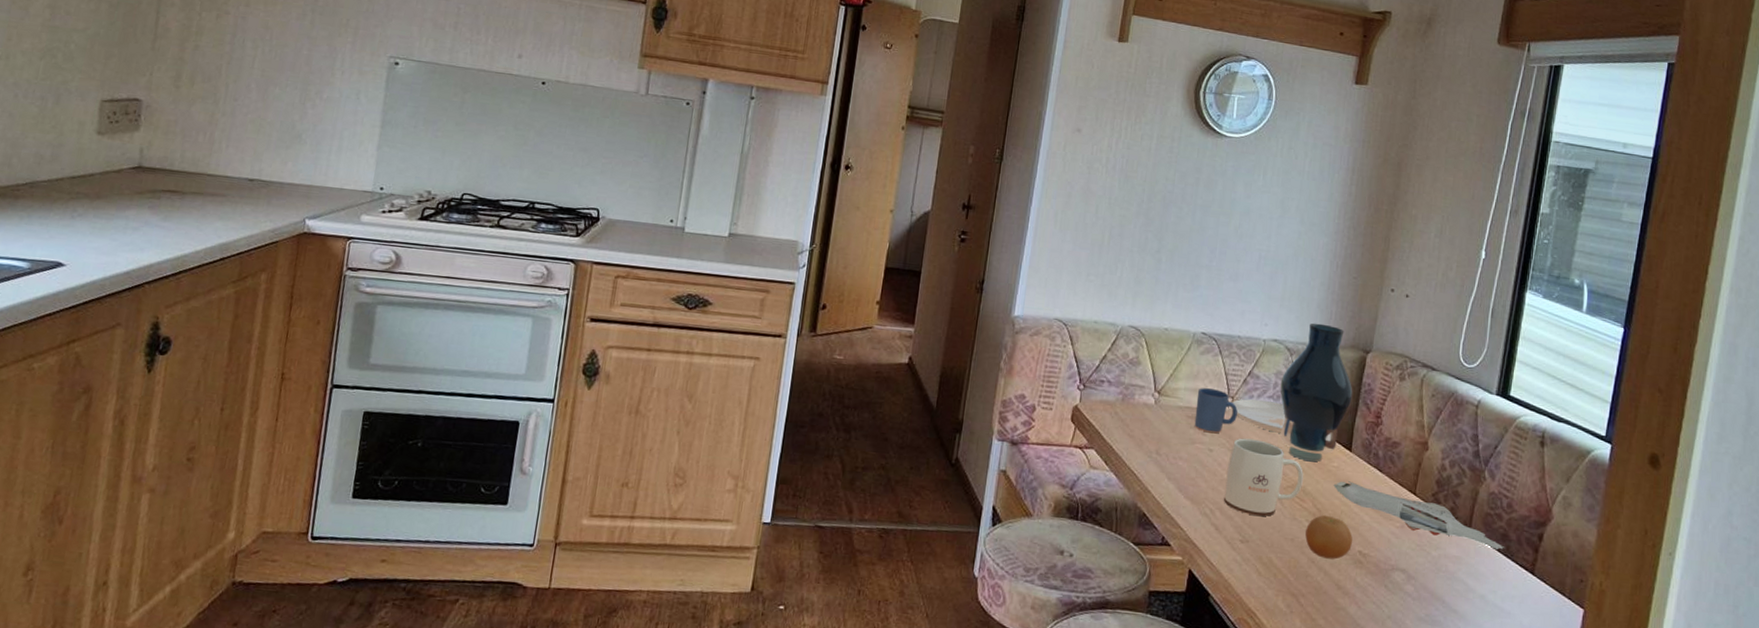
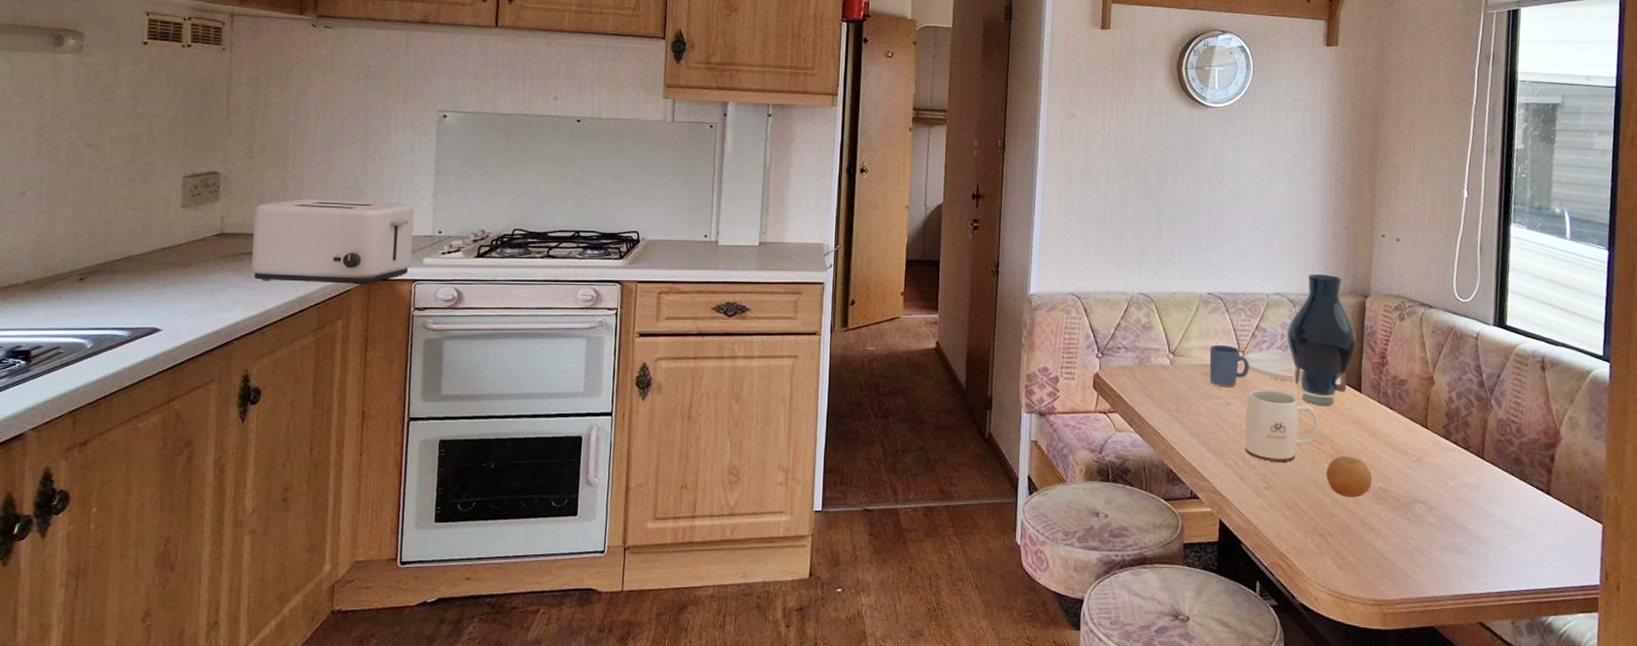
toaster: none [169,137,356,238] -> present [251,199,415,285]
newspaper: present [1333,481,1505,550] -> none [1348,421,1519,474]

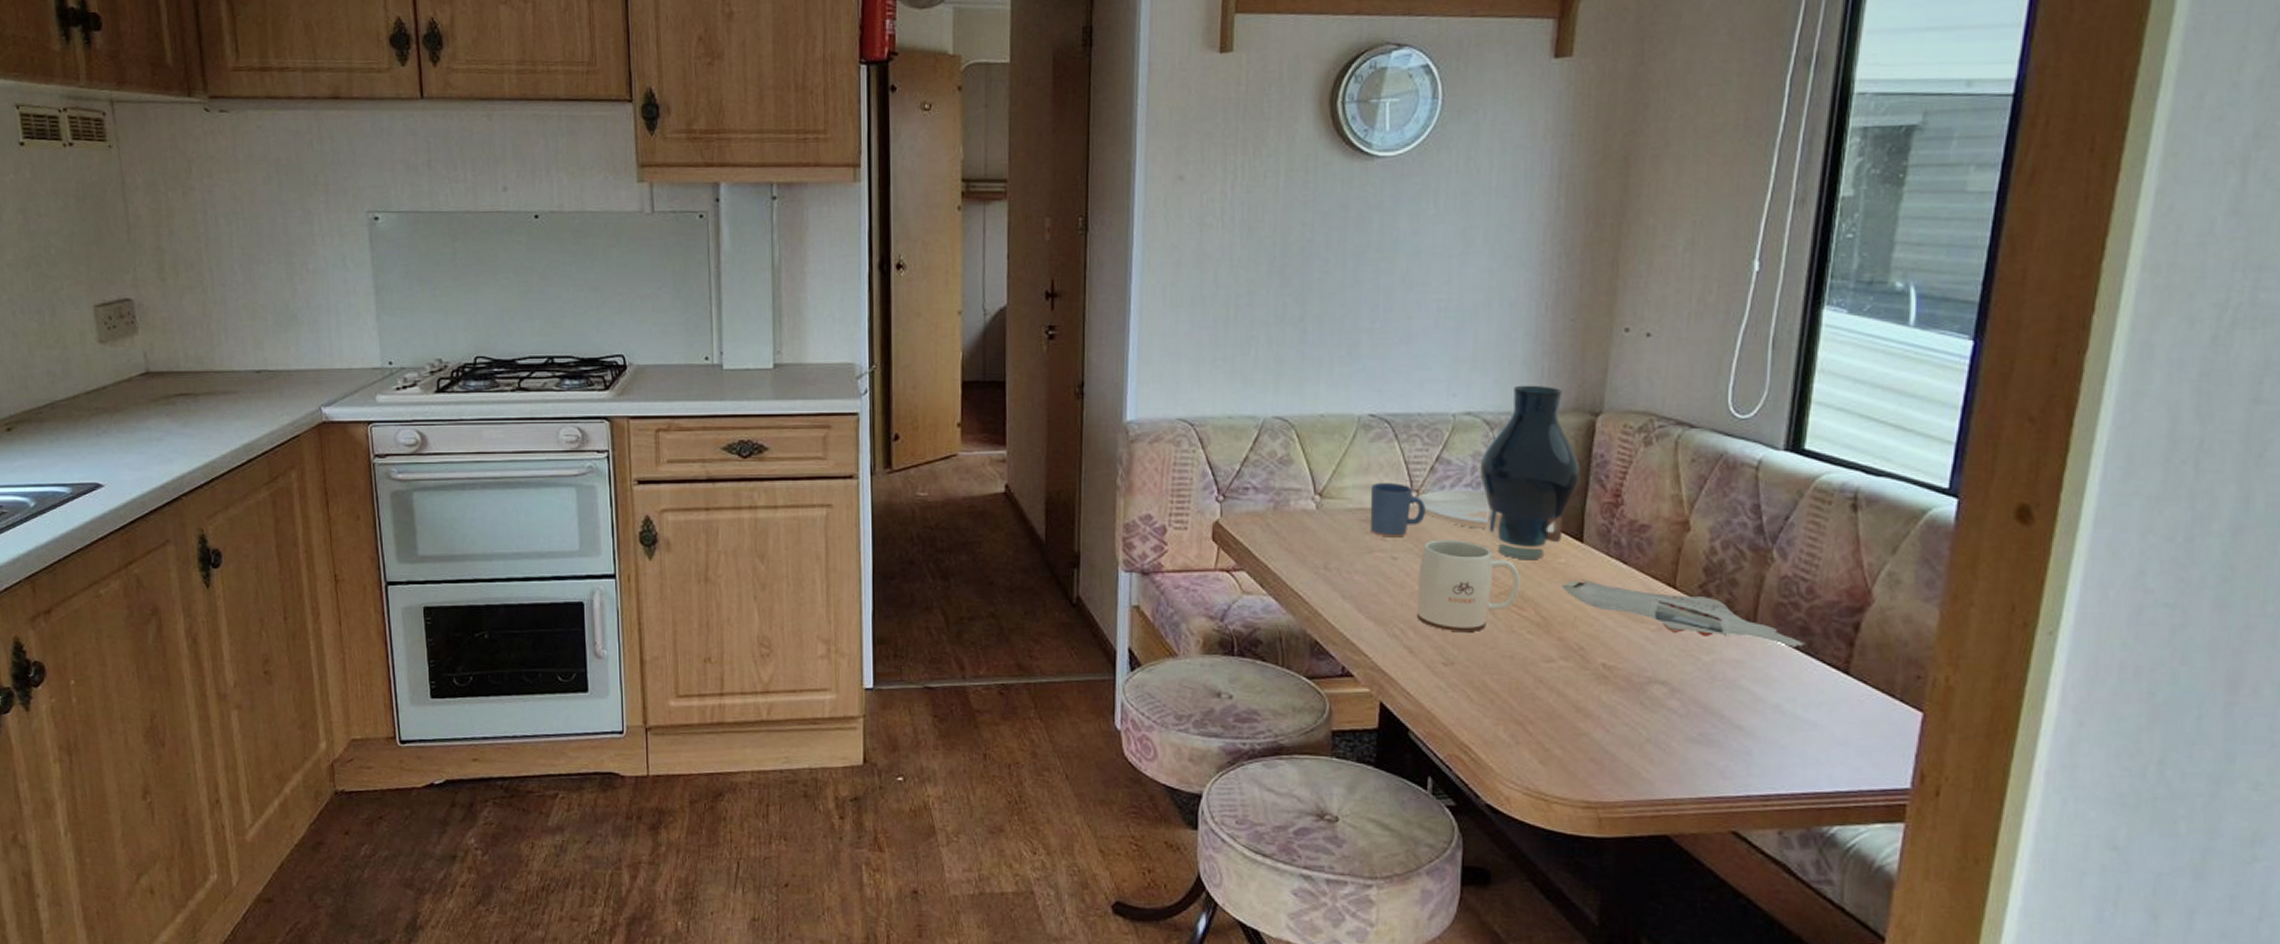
toaster: present [251,199,415,285] -> none [178,327,363,429]
fruit: present [1326,455,1372,498] -> none [1529,623,1592,676]
newspaper: none [1348,421,1519,474] -> present [1561,580,1806,647]

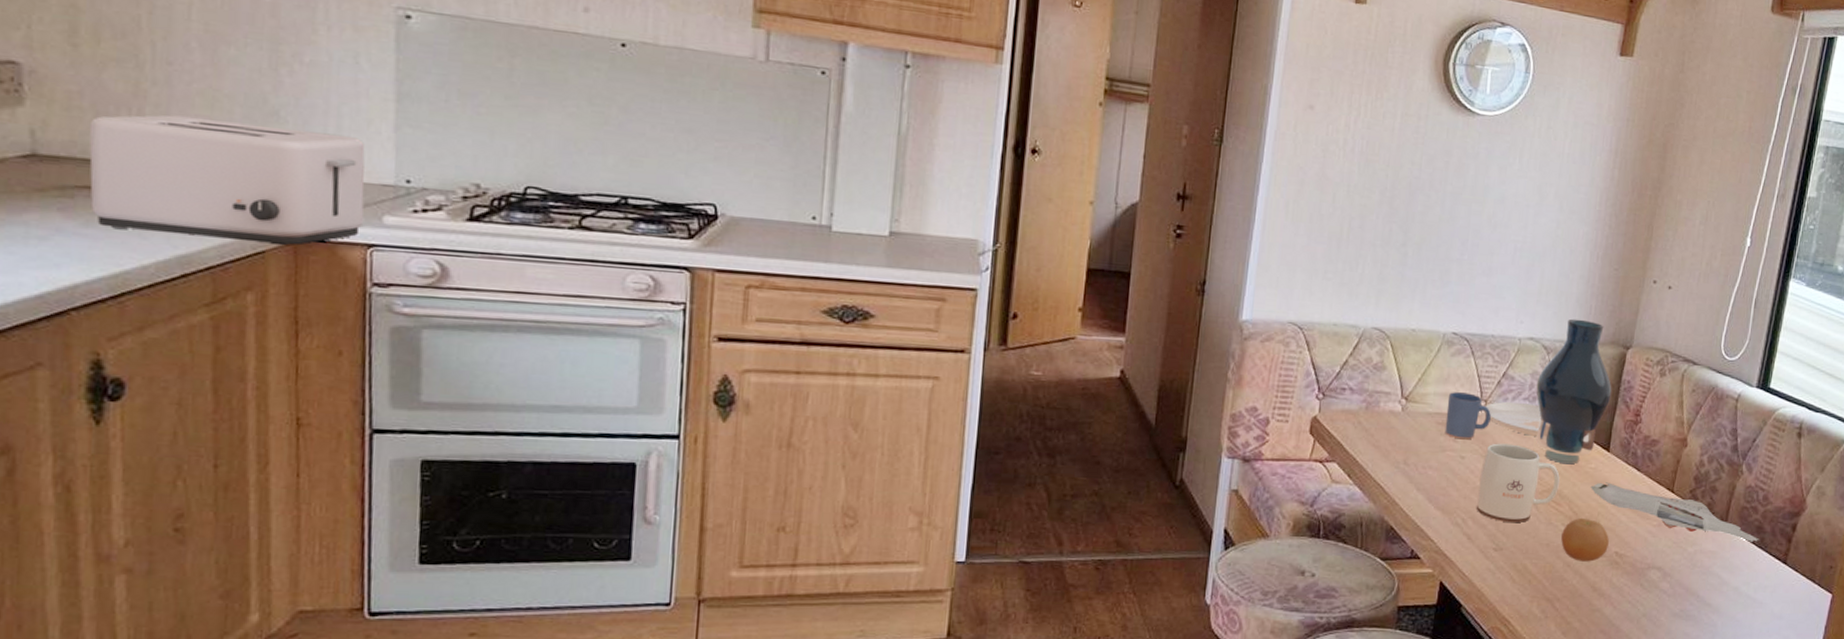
toaster: none [178,327,363,429] -> present [88,114,365,246]
fruit: none [1529,623,1592,676] -> present [1561,517,1609,562]

